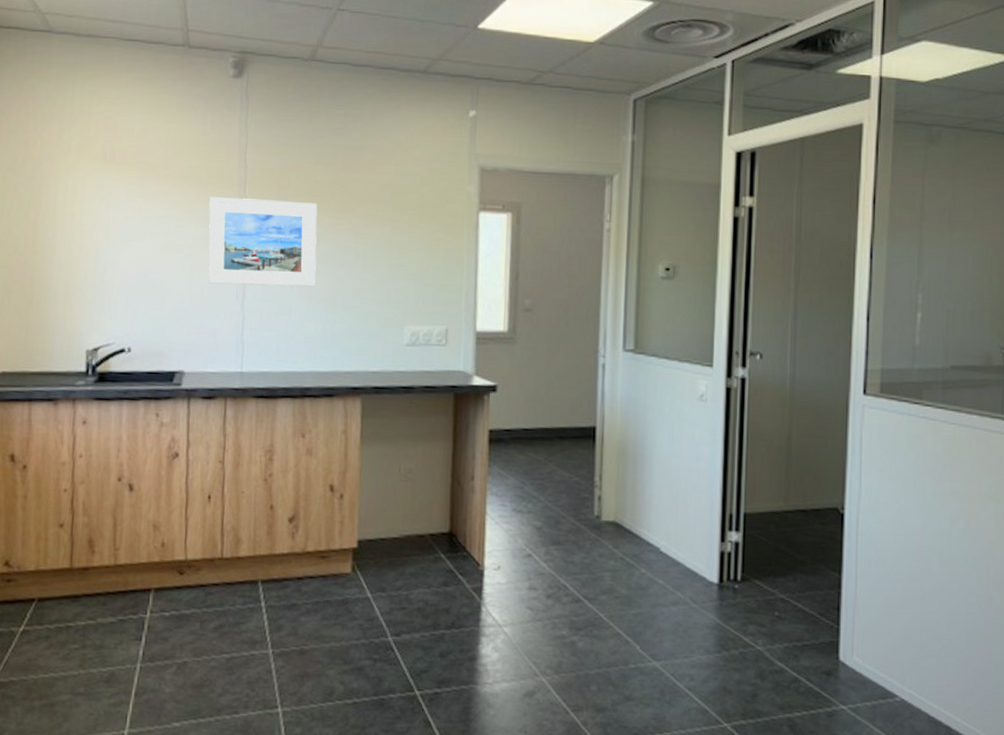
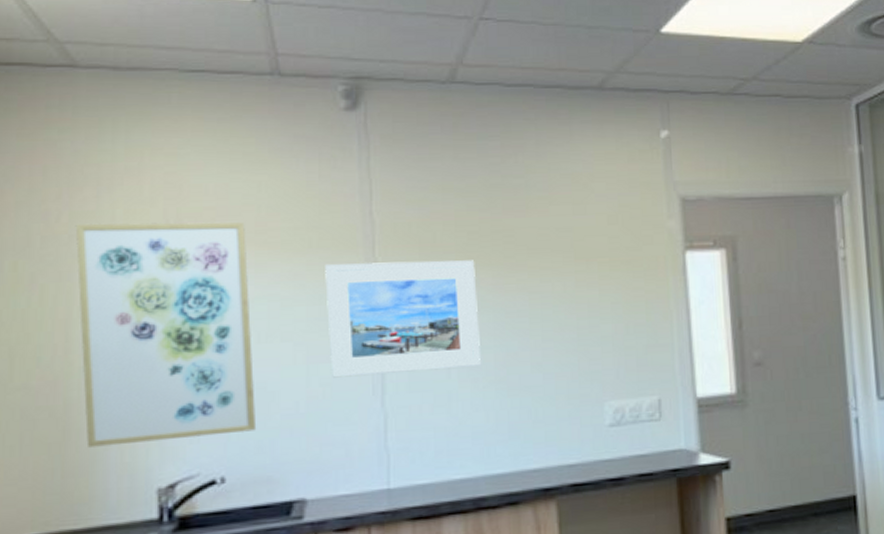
wall art: none [43,150,157,316] -> present [75,222,257,448]

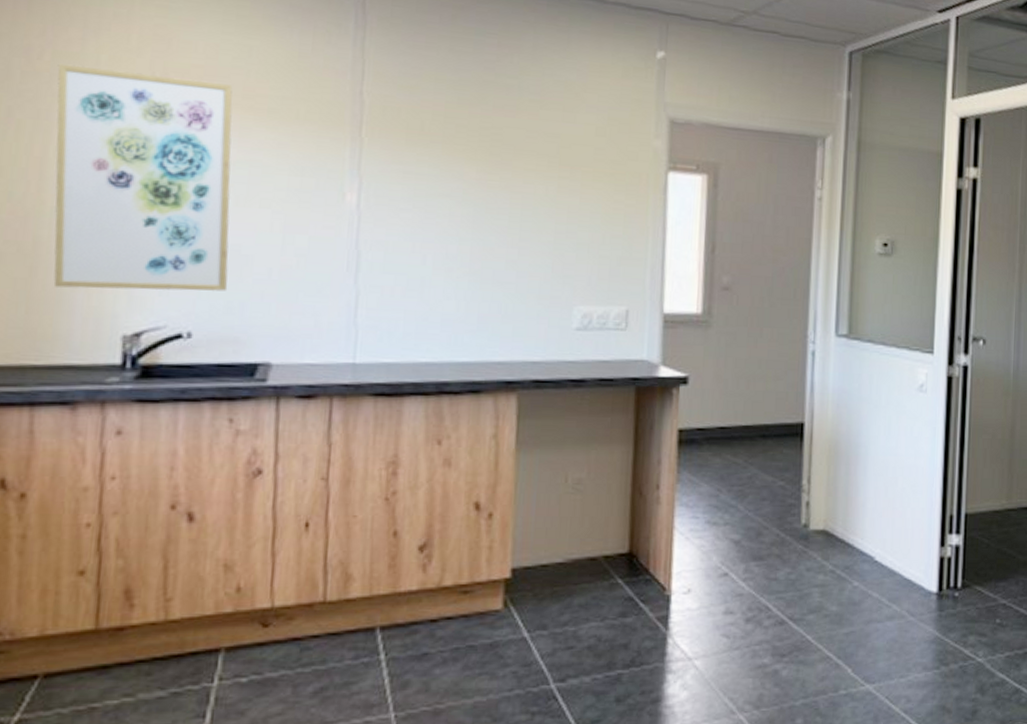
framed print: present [325,260,482,378] -> none [306,138,461,256]

